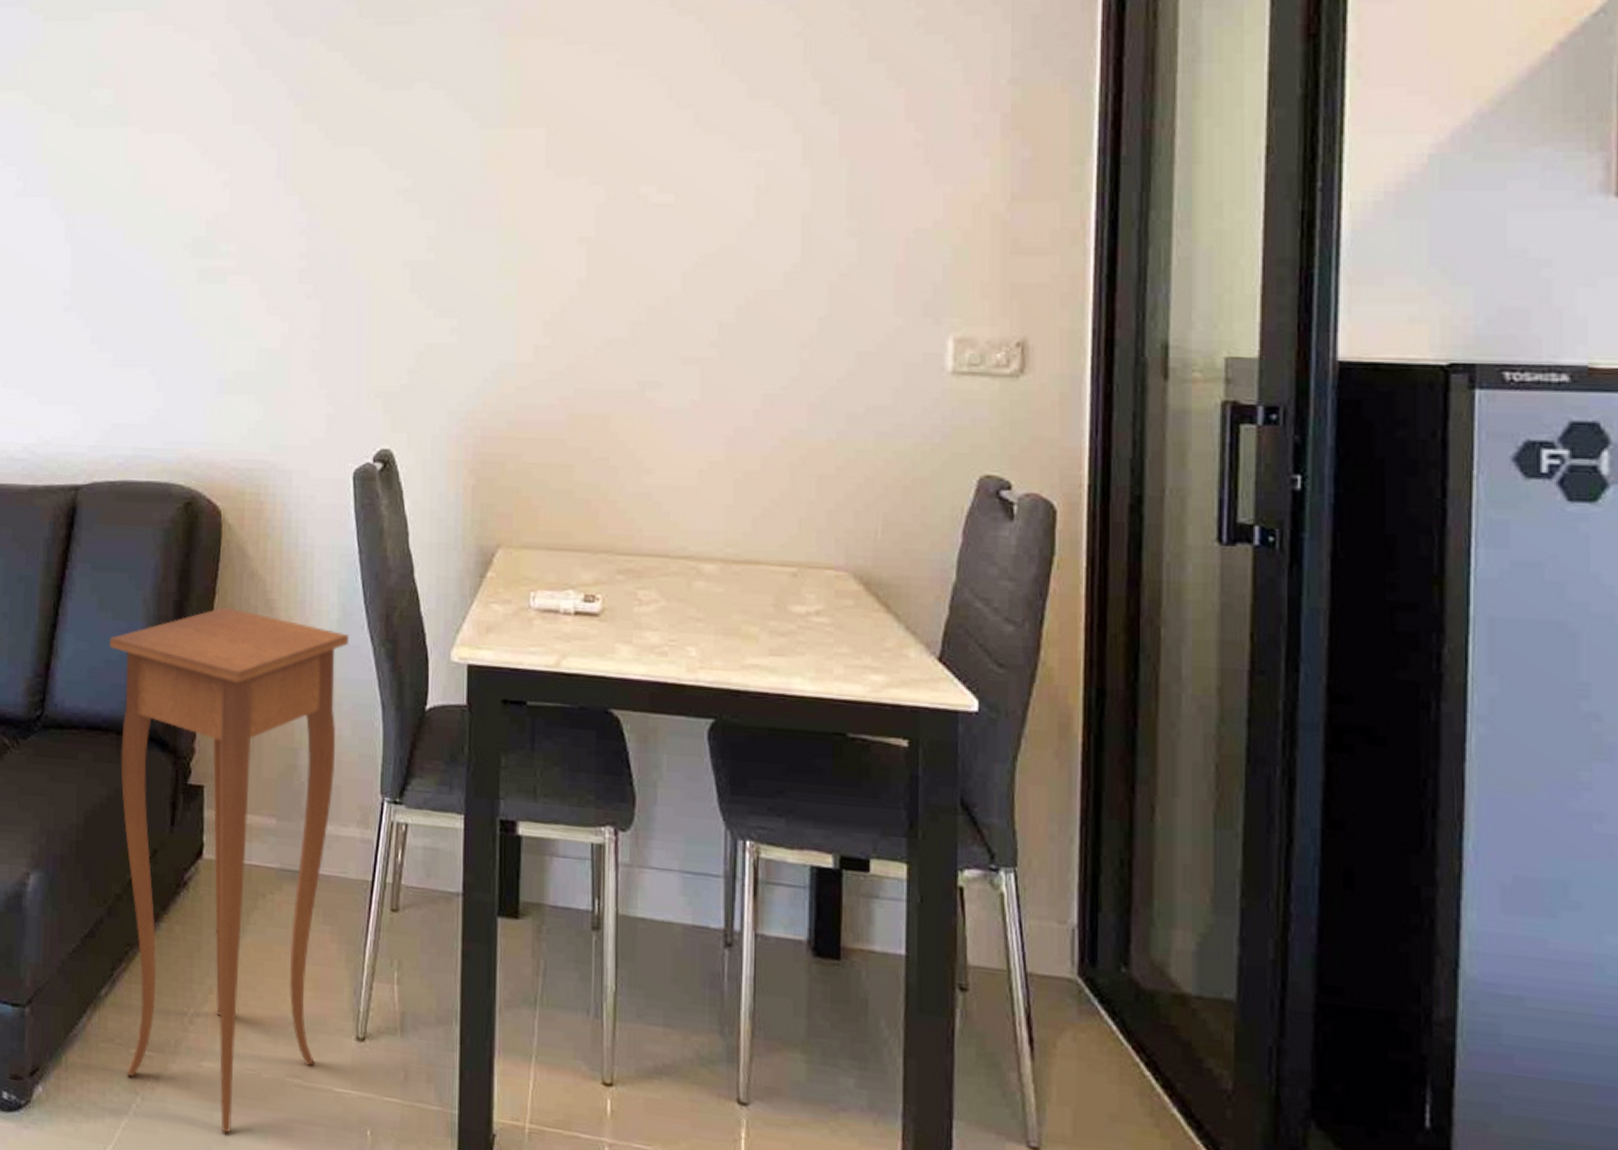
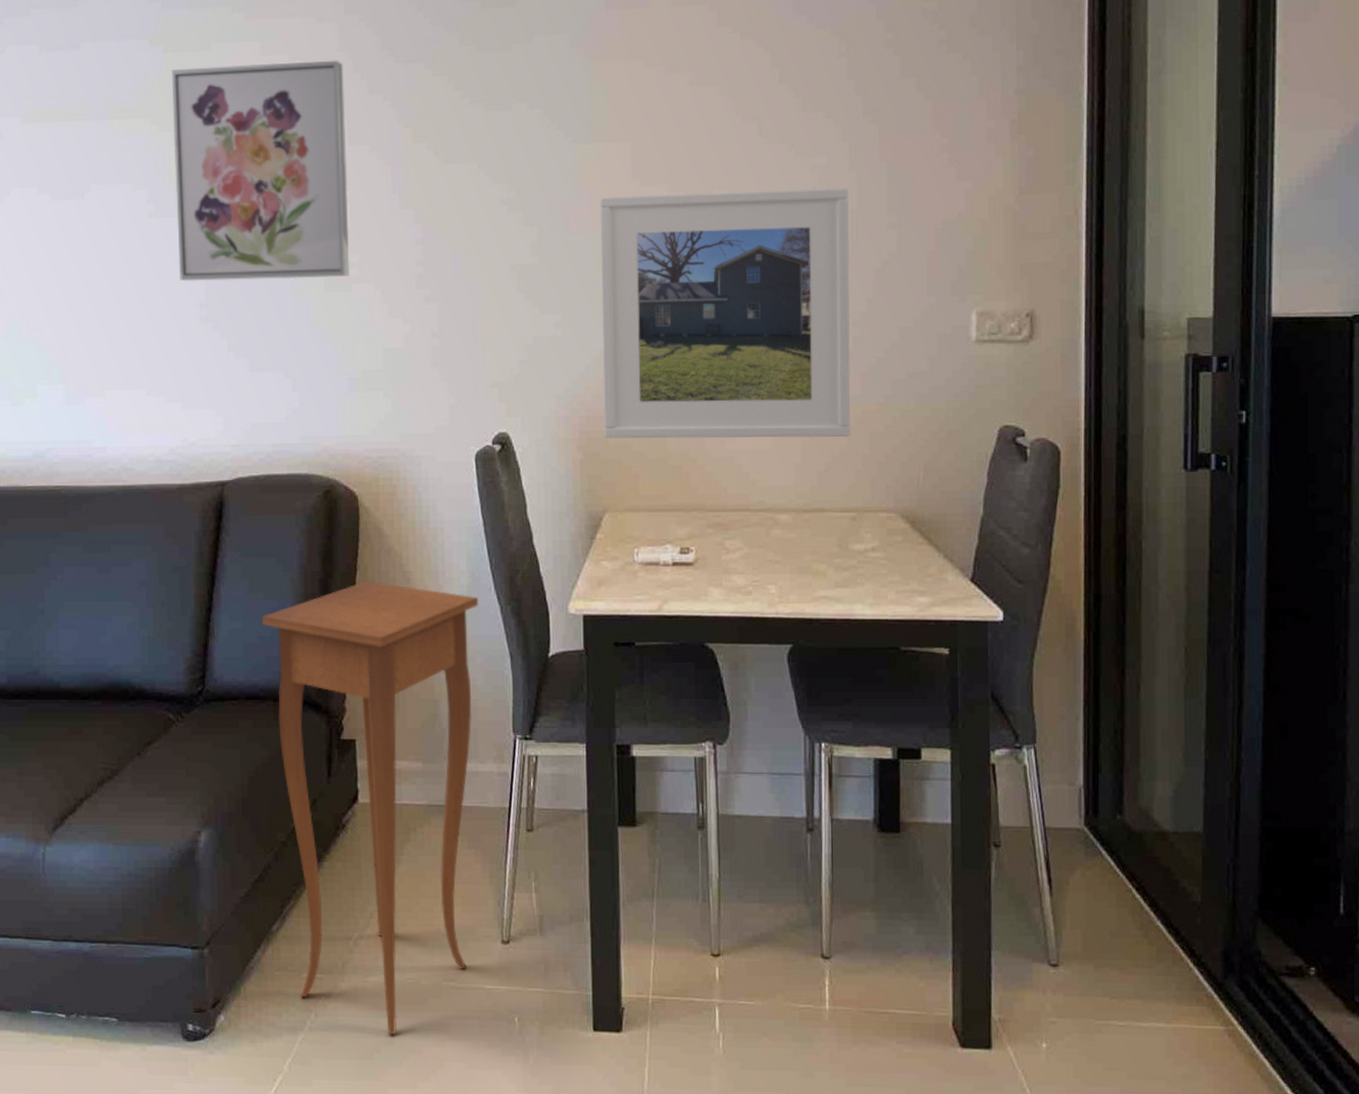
wall art: none [44,32,231,268] -> present [171,60,349,281]
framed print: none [501,188,800,477] -> present [600,188,851,439]

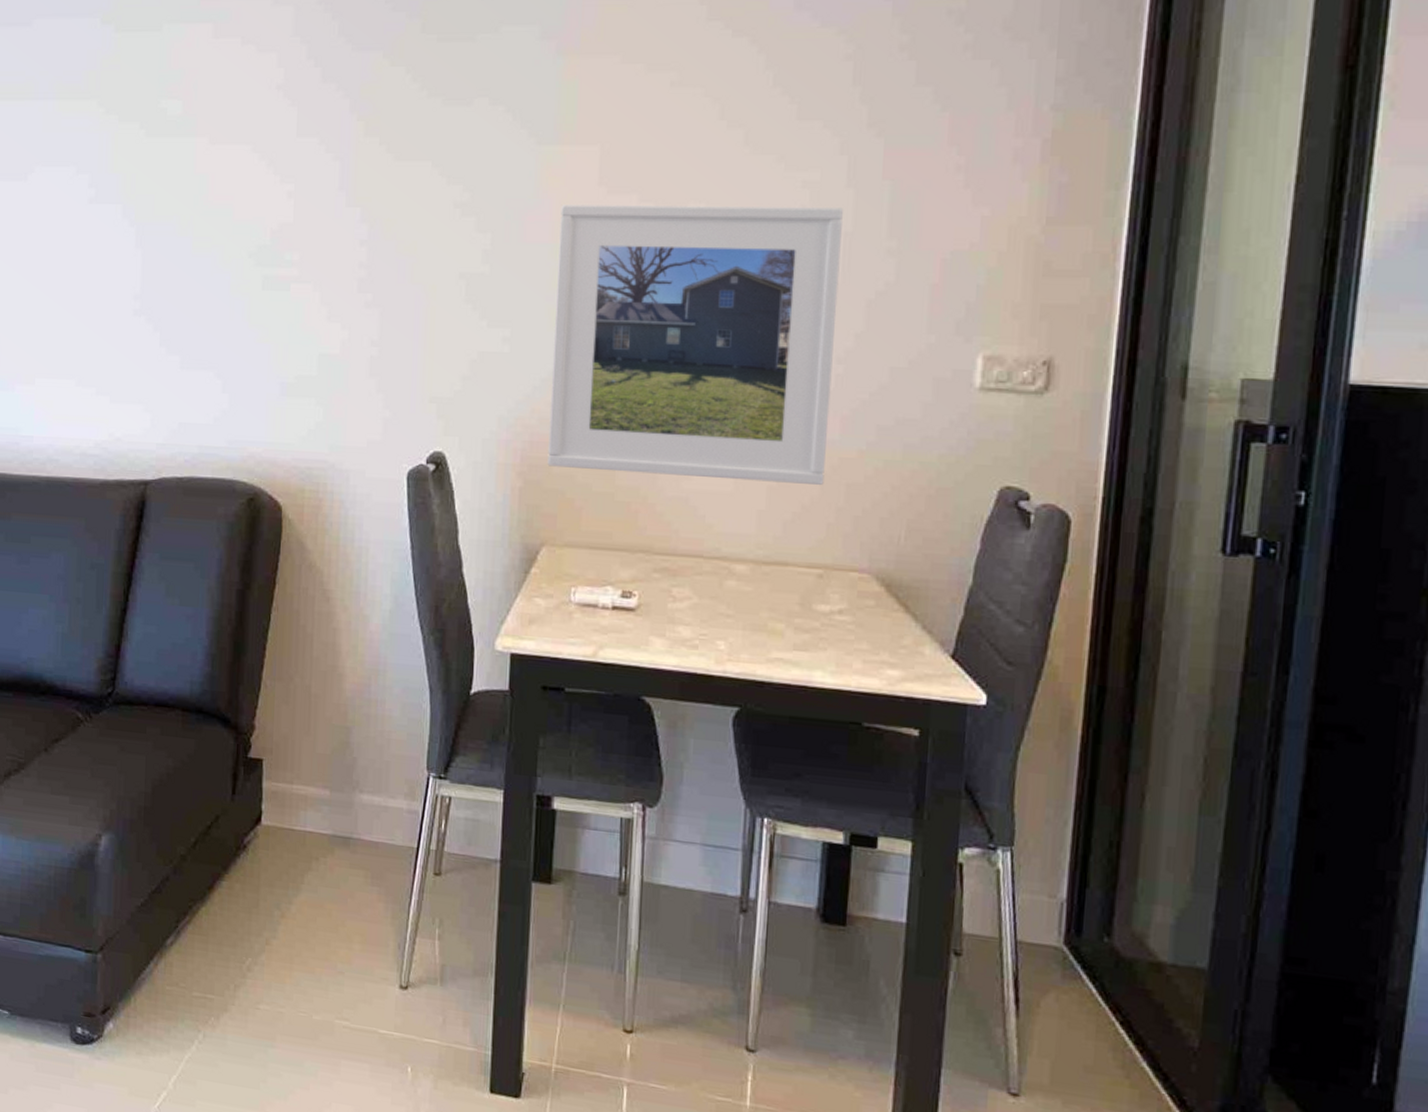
wall art: present [171,60,349,281] -> none [115,45,297,276]
side table: present [262,581,478,1035] -> none [176,596,400,1068]

